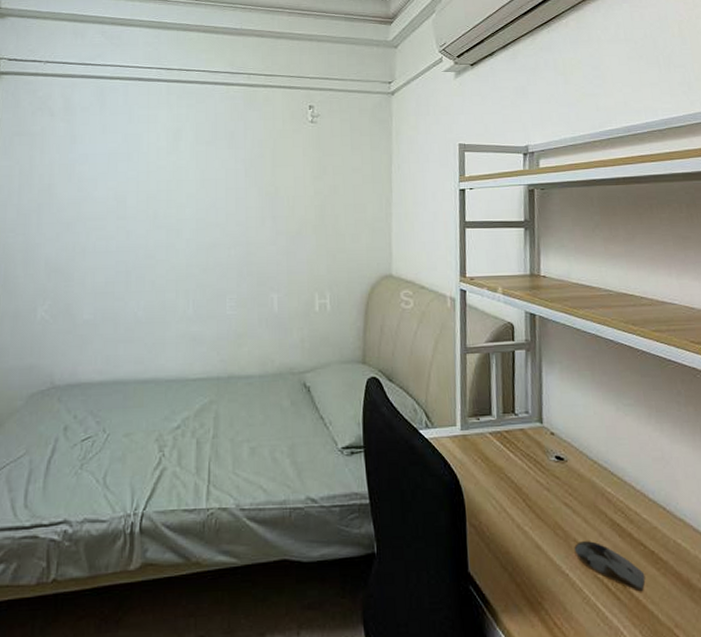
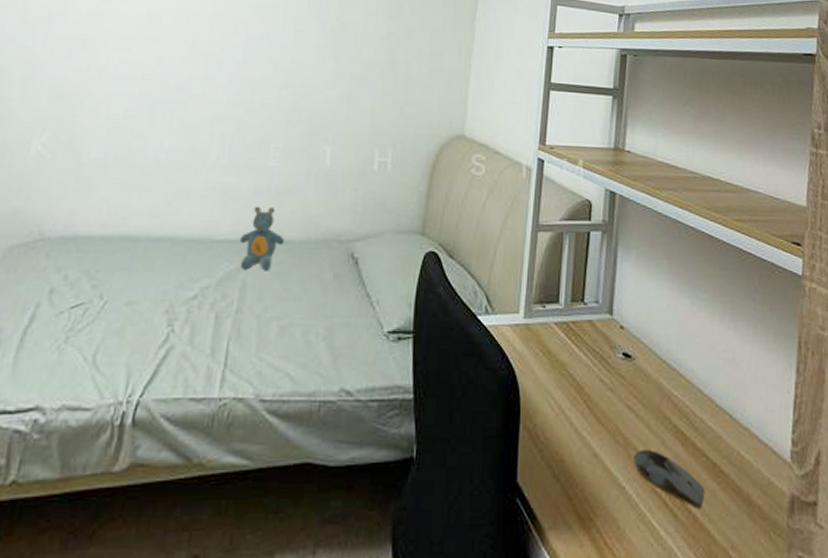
stuffed animal: none [209,348,247,403] -> present [239,206,285,271]

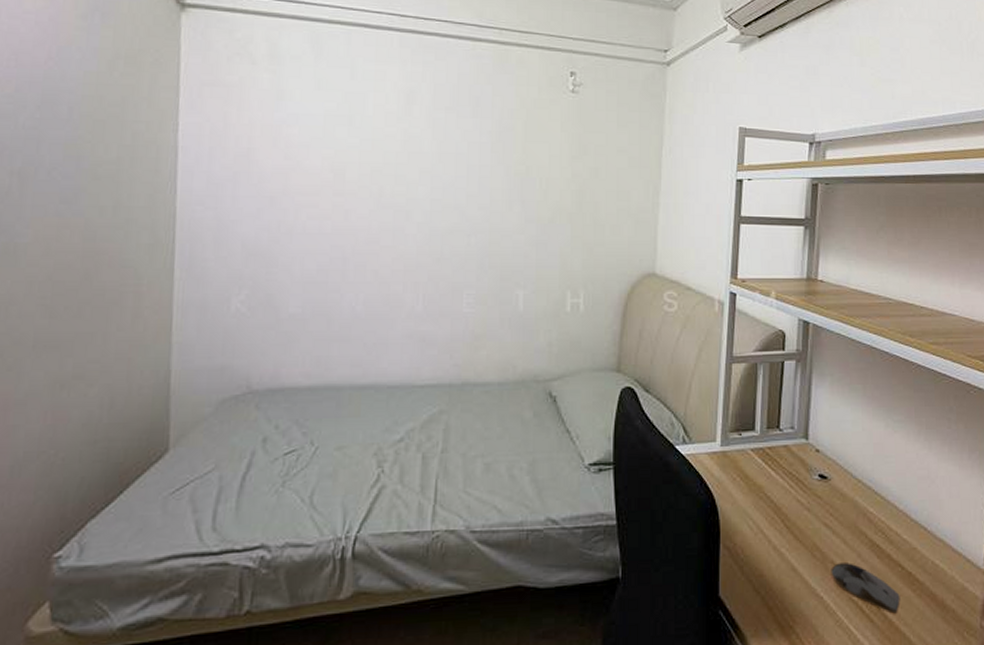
stuffed animal: present [239,206,285,271] -> none [440,351,484,413]

